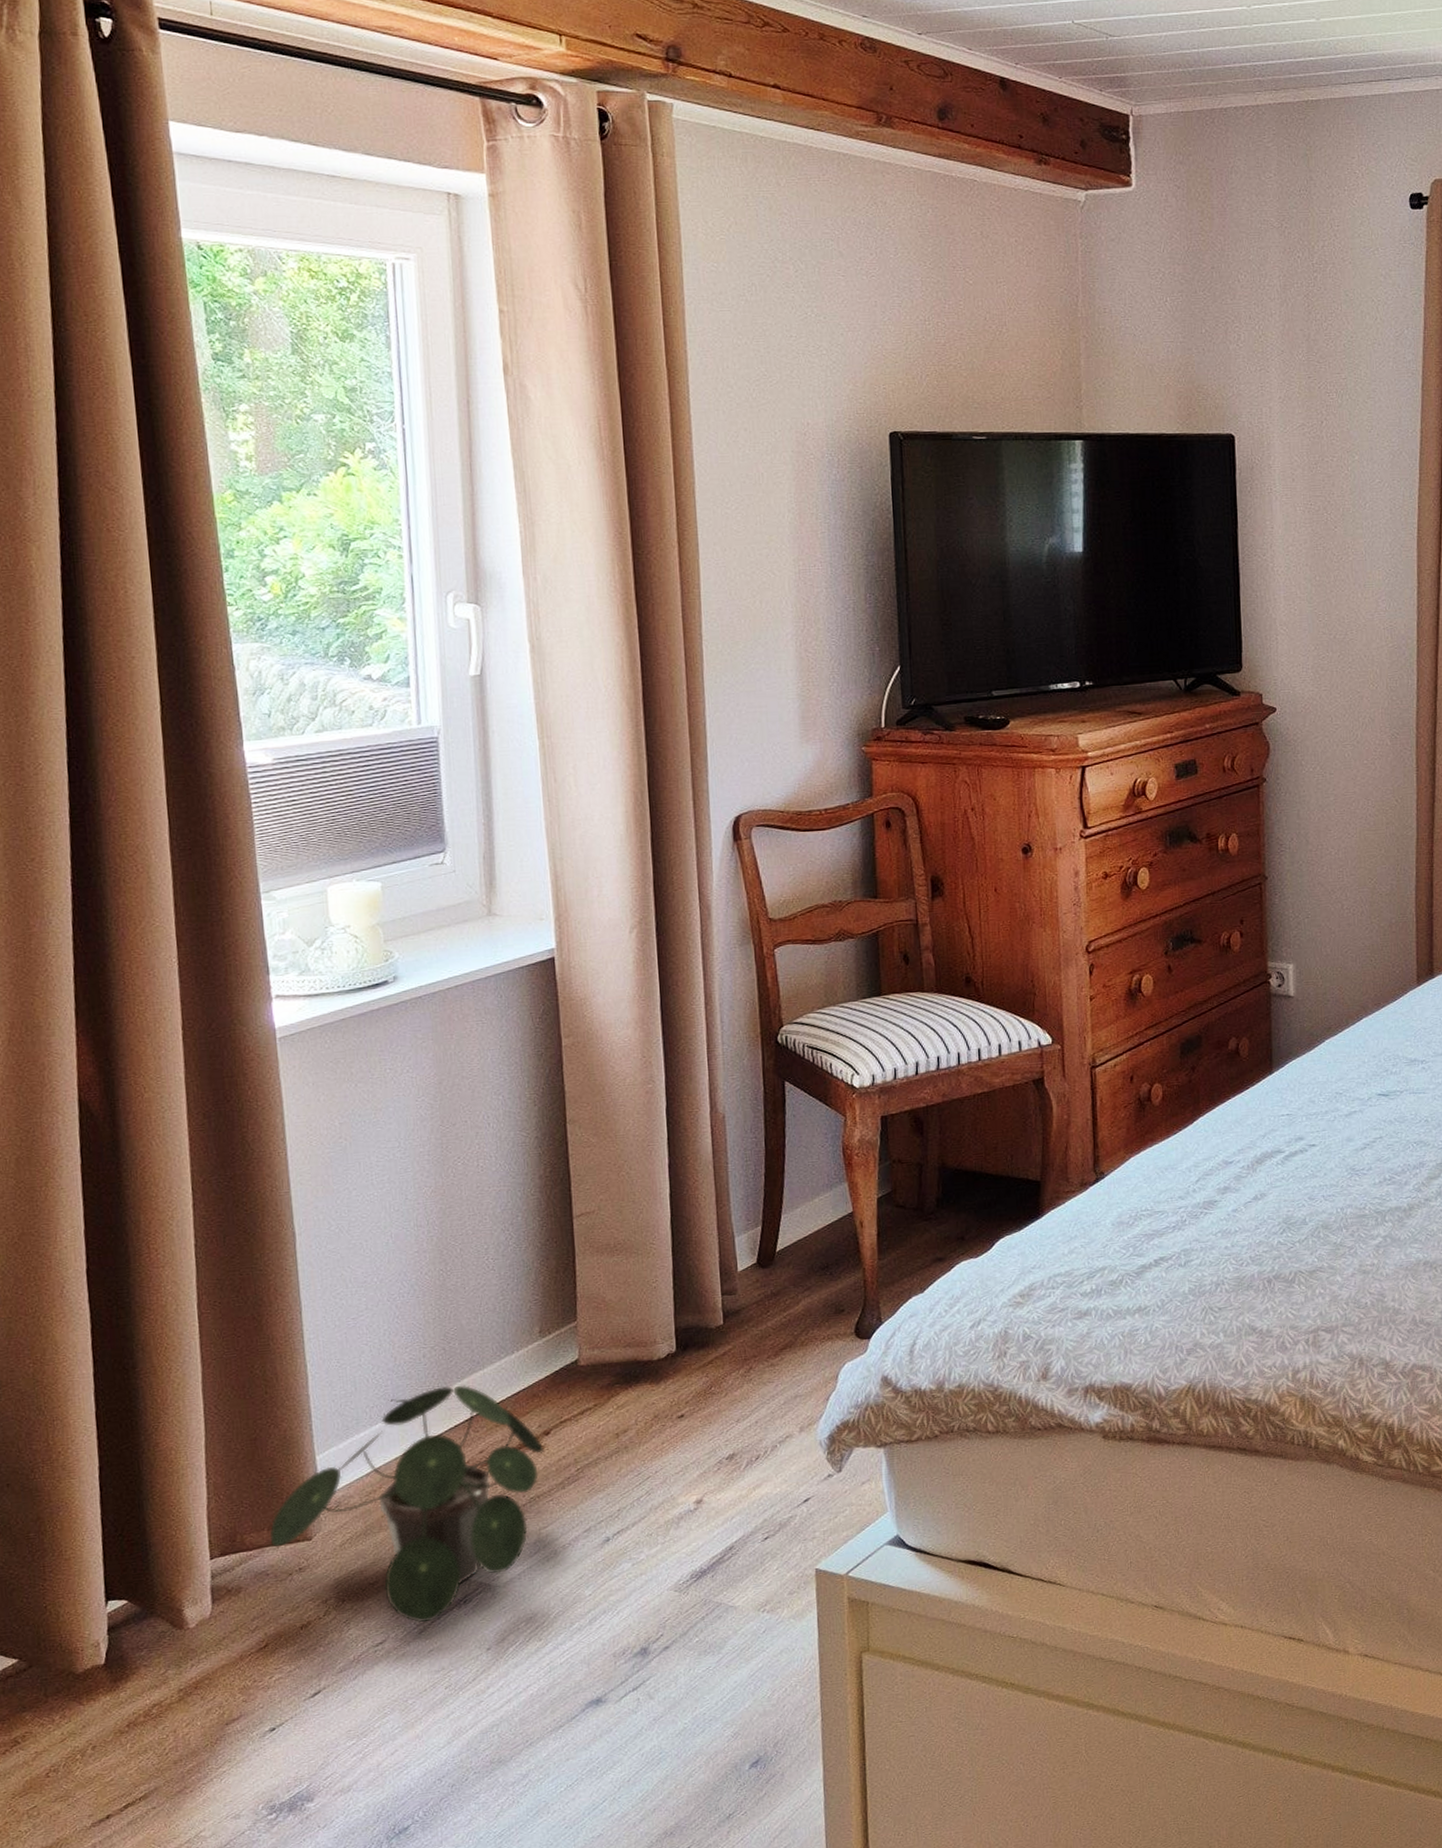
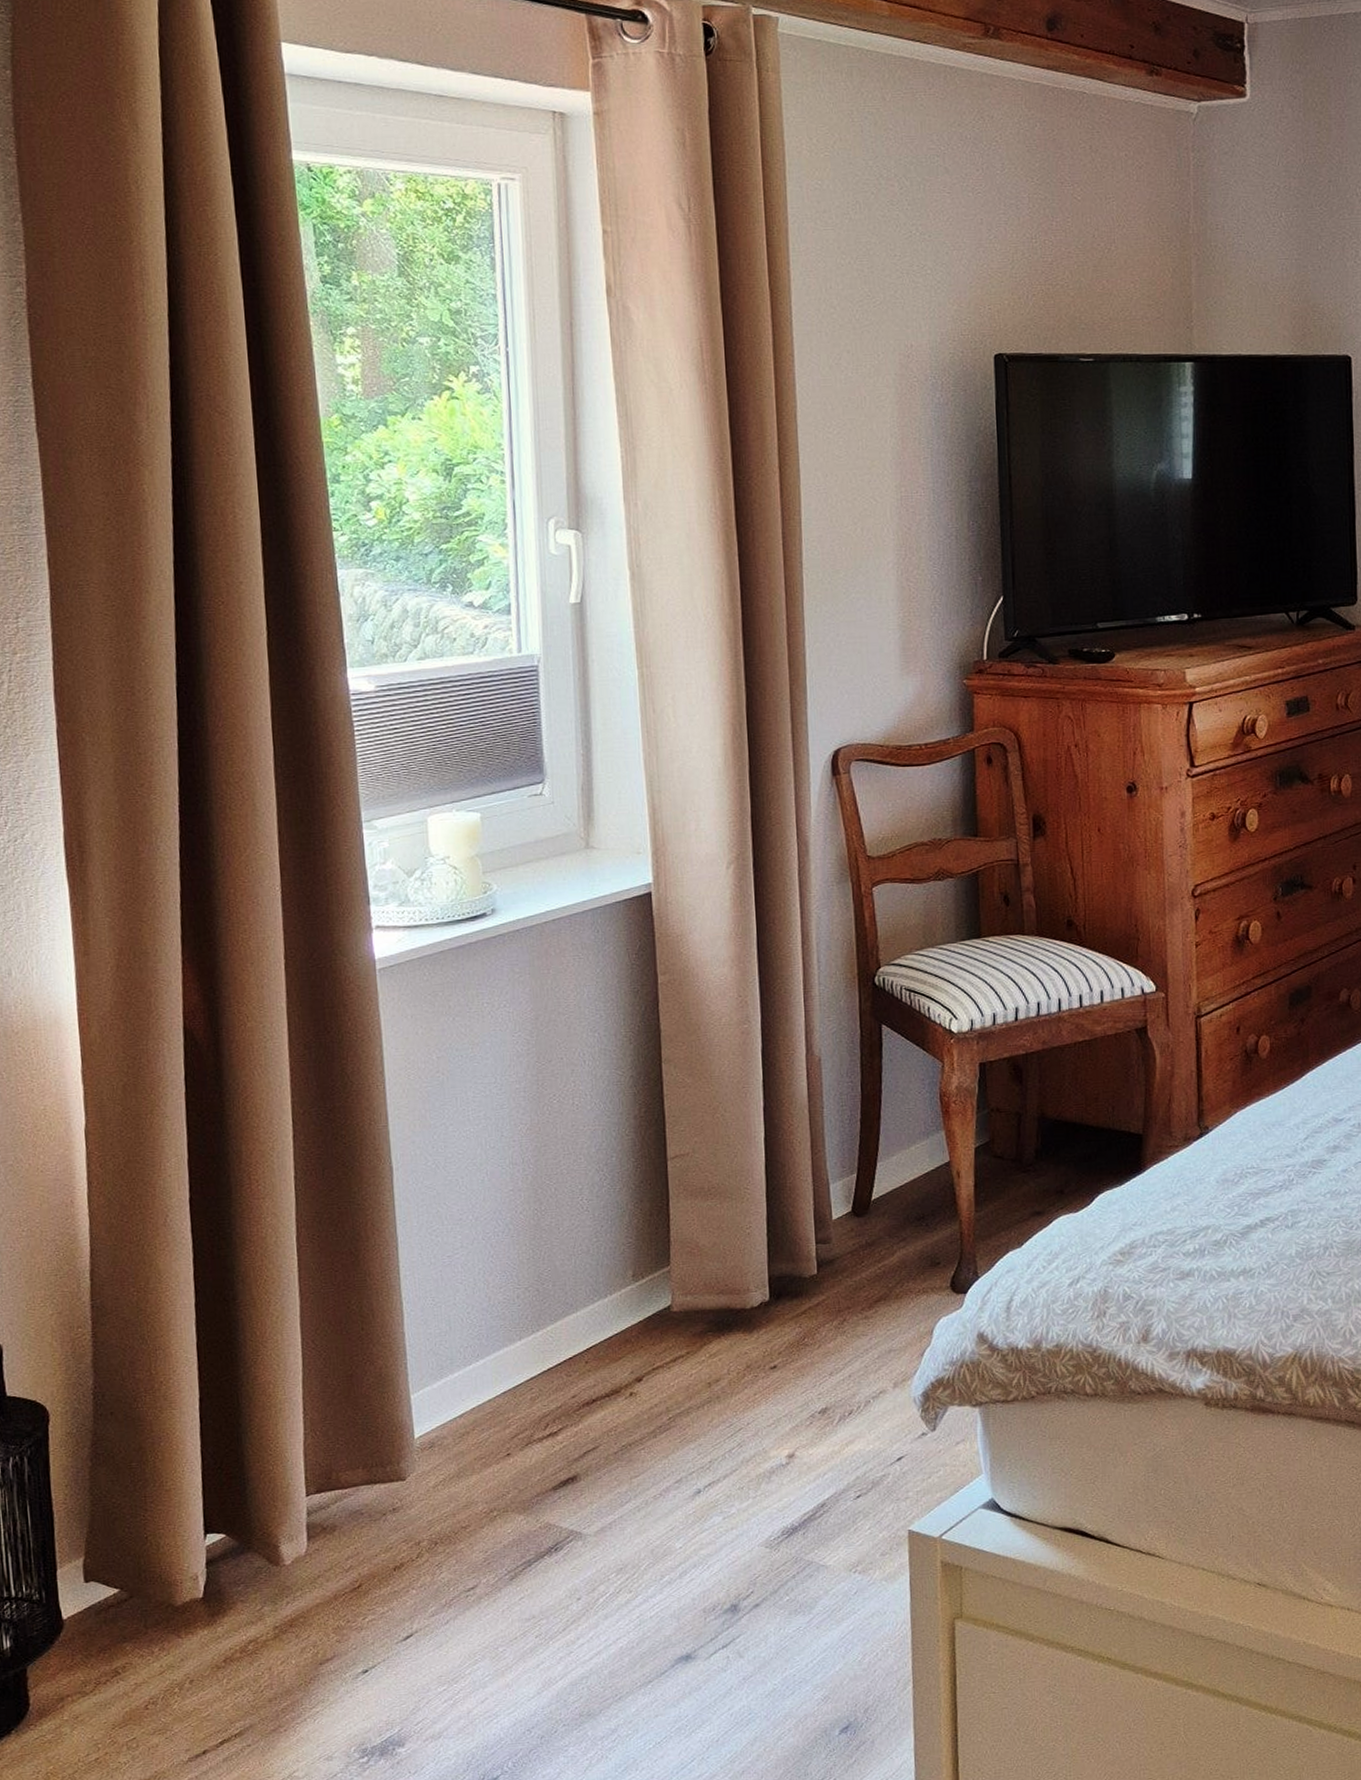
potted plant: present [269,1385,545,1623] -> none [364,1327,637,1569]

